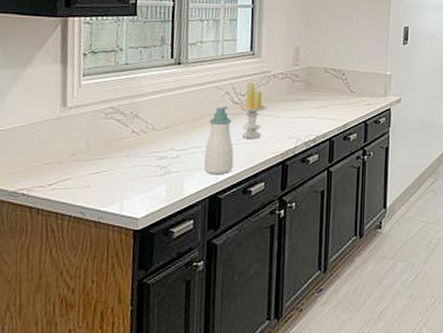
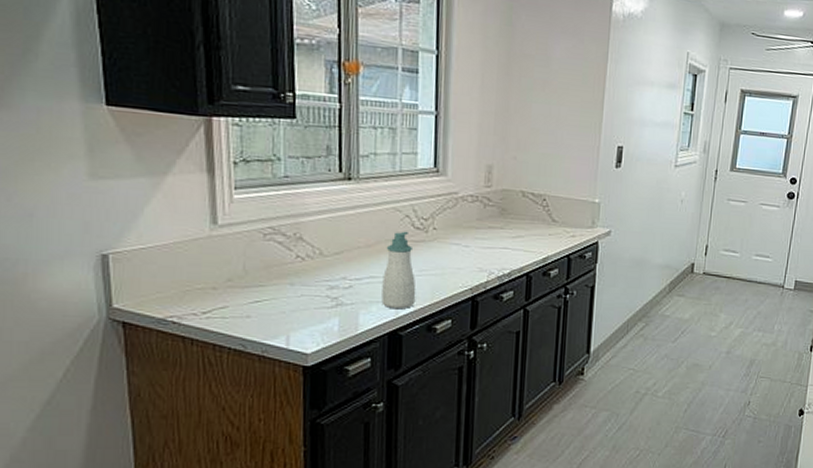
candle: present [237,81,268,139] -> none [419,203,455,270]

